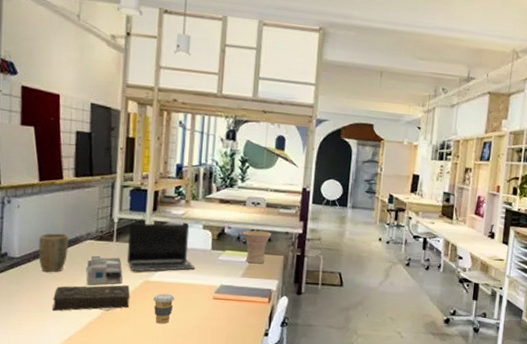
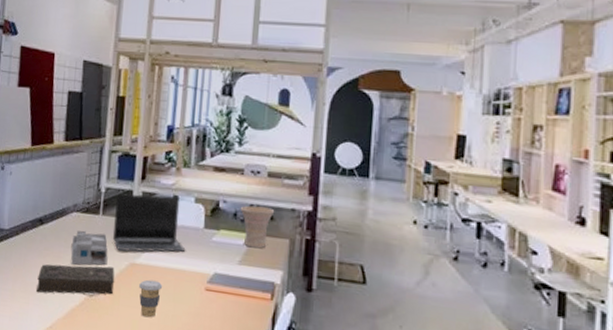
plant pot: present [38,233,69,273] -> none [26,203,56,248]

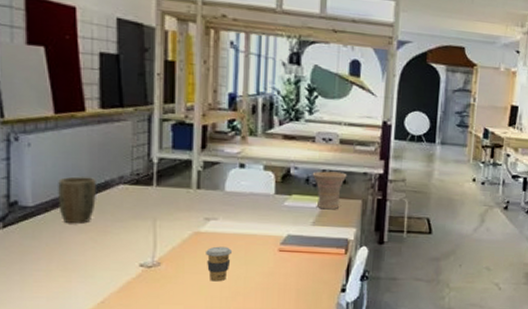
plant pot: none [26,203,56,248] -> present [58,176,96,224]
book: present [36,264,115,295] -> none [80,237,177,270]
desk organizer: present [71,230,108,266] -> none [121,202,167,238]
laptop: present [112,193,186,253] -> none [170,163,256,222]

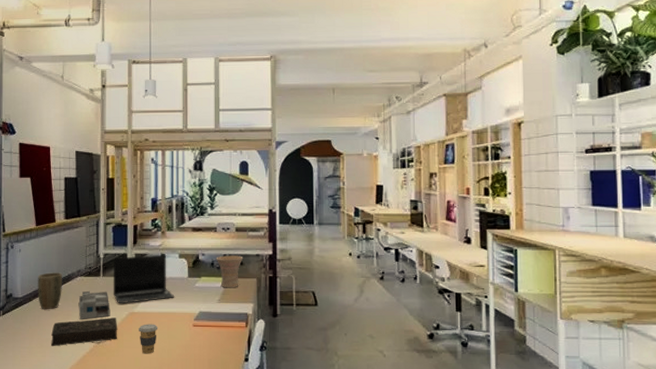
book: none [80,237,177,270] -> present [51,317,118,347]
desk organizer: none [121,202,167,238] -> present [79,290,110,319]
laptop: none [170,163,256,222] -> present [113,254,175,304]

